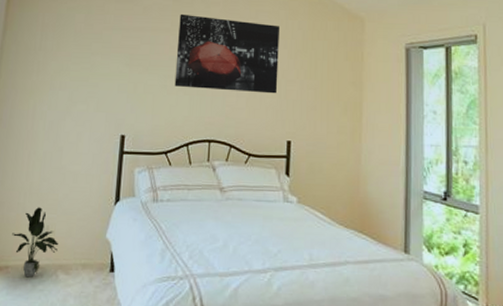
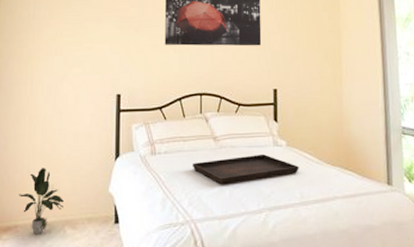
serving tray: none [195,210,310,240] -> present [192,155,299,185]

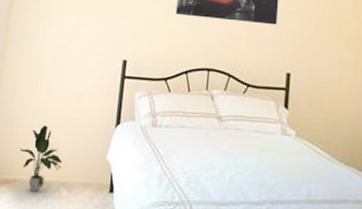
serving tray: present [192,155,299,185] -> none [192,141,308,169]

